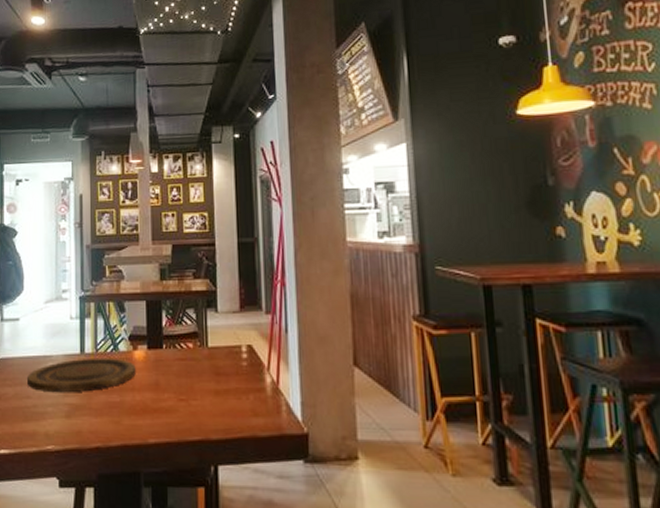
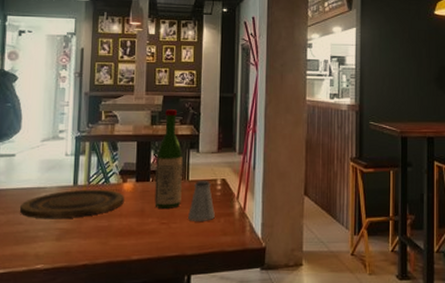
wine bottle: none [168,261,201,382] -> present [154,109,183,208]
saltshaker: none [210,346,242,398] -> present [188,180,215,221]

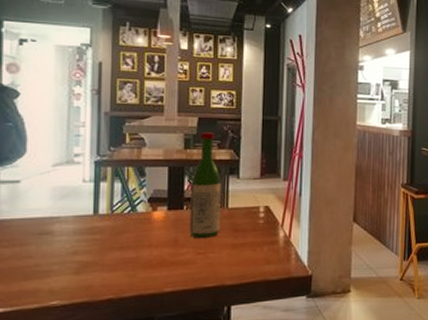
plate: present [20,189,124,219] -> none [29,218,154,252]
saltshaker: present [188,180,215,221] -> none [228,207,257,250]

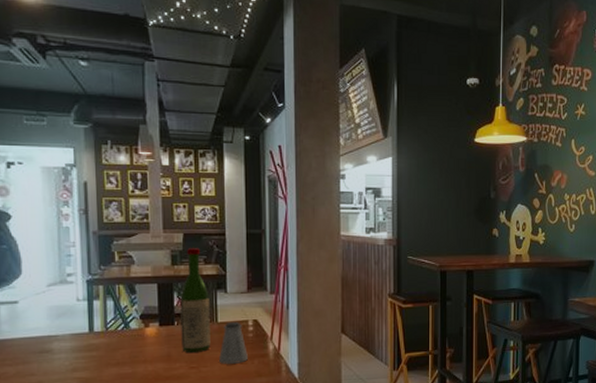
saltshaker: none [228,207,257,250] -> present [219,321,248,364]

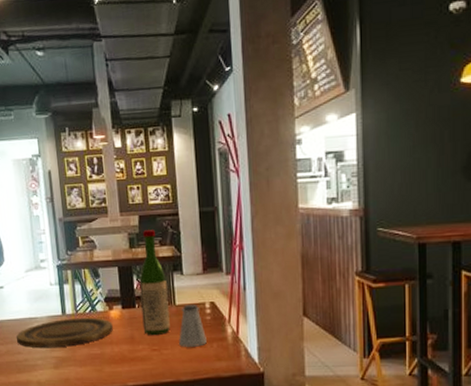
plate: none [30,335,148,369] -> present [16,317,113,349]

